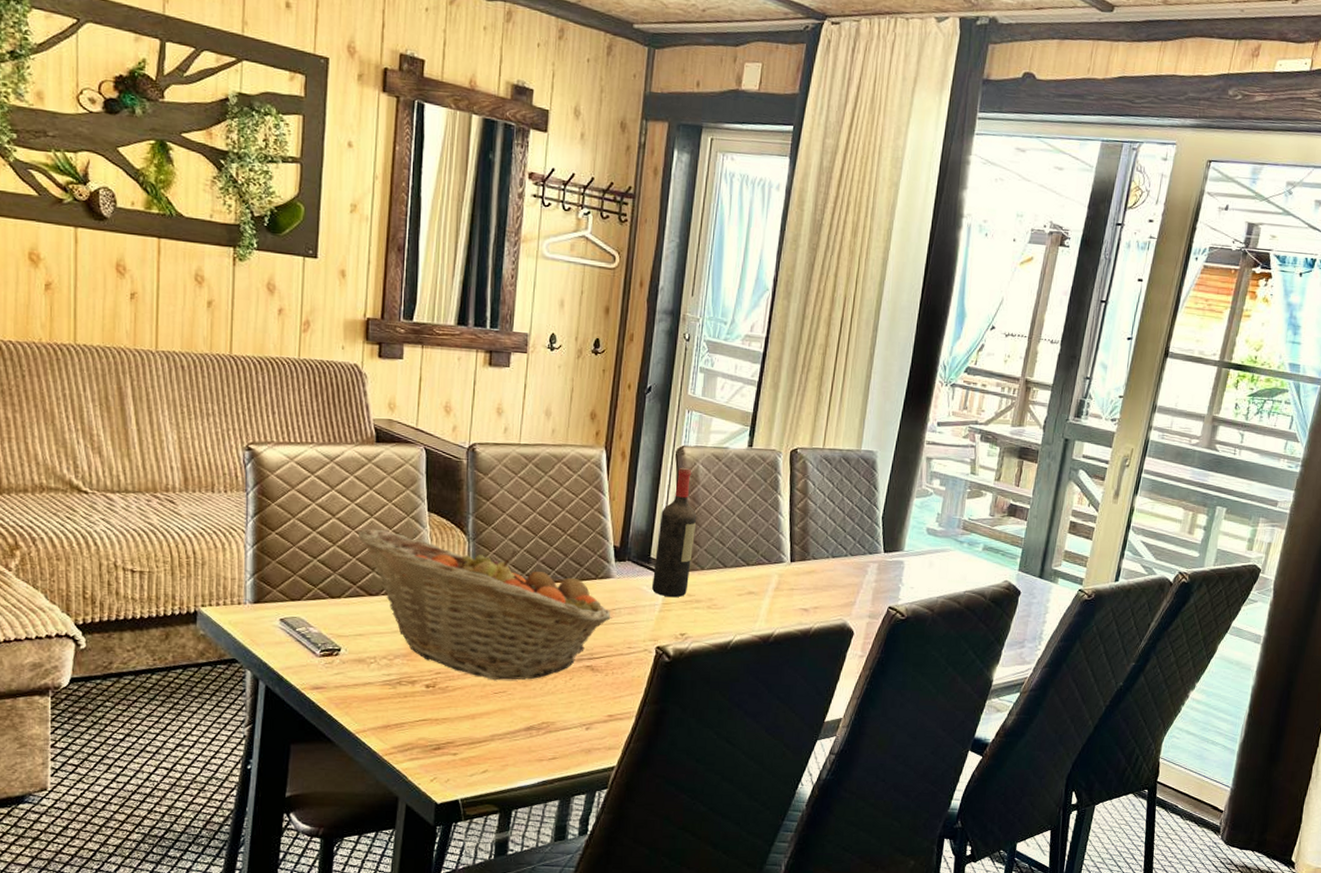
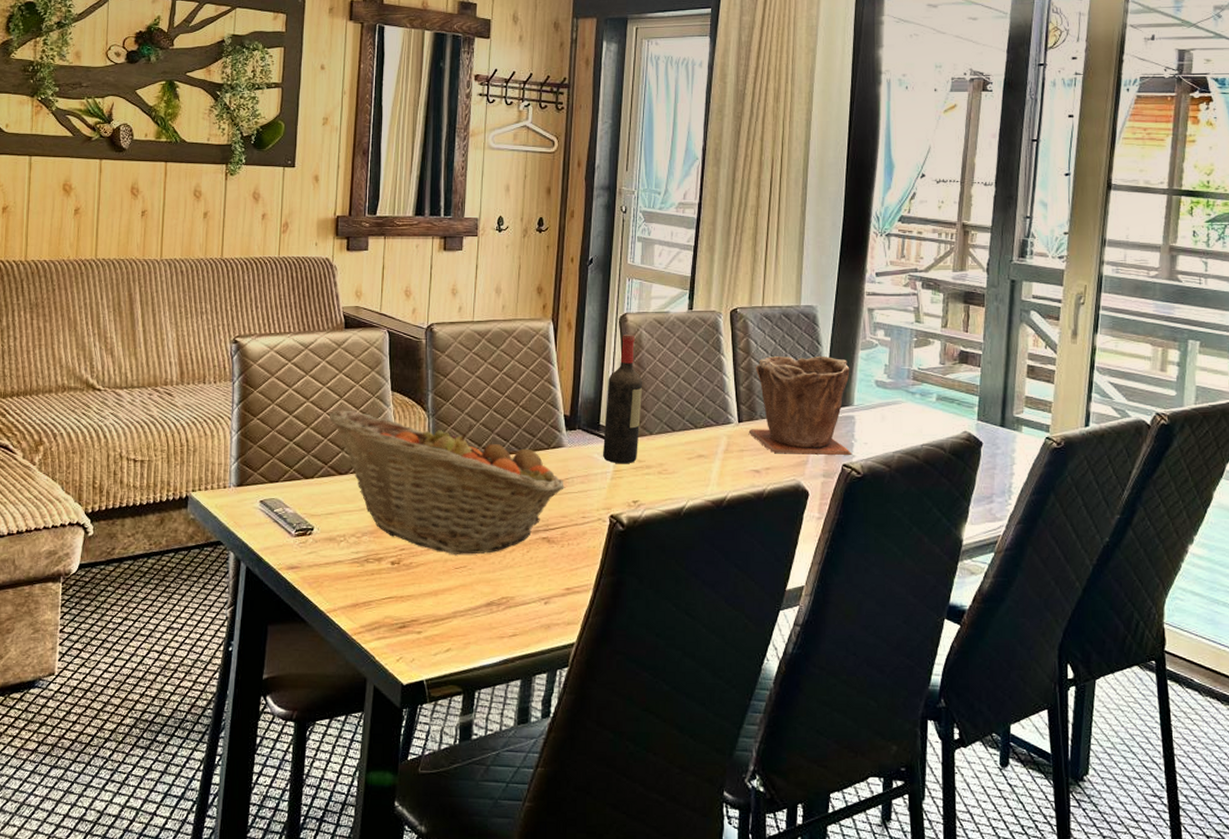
plant pot: none [799,498,904,598] -> present [748,355,851,455]

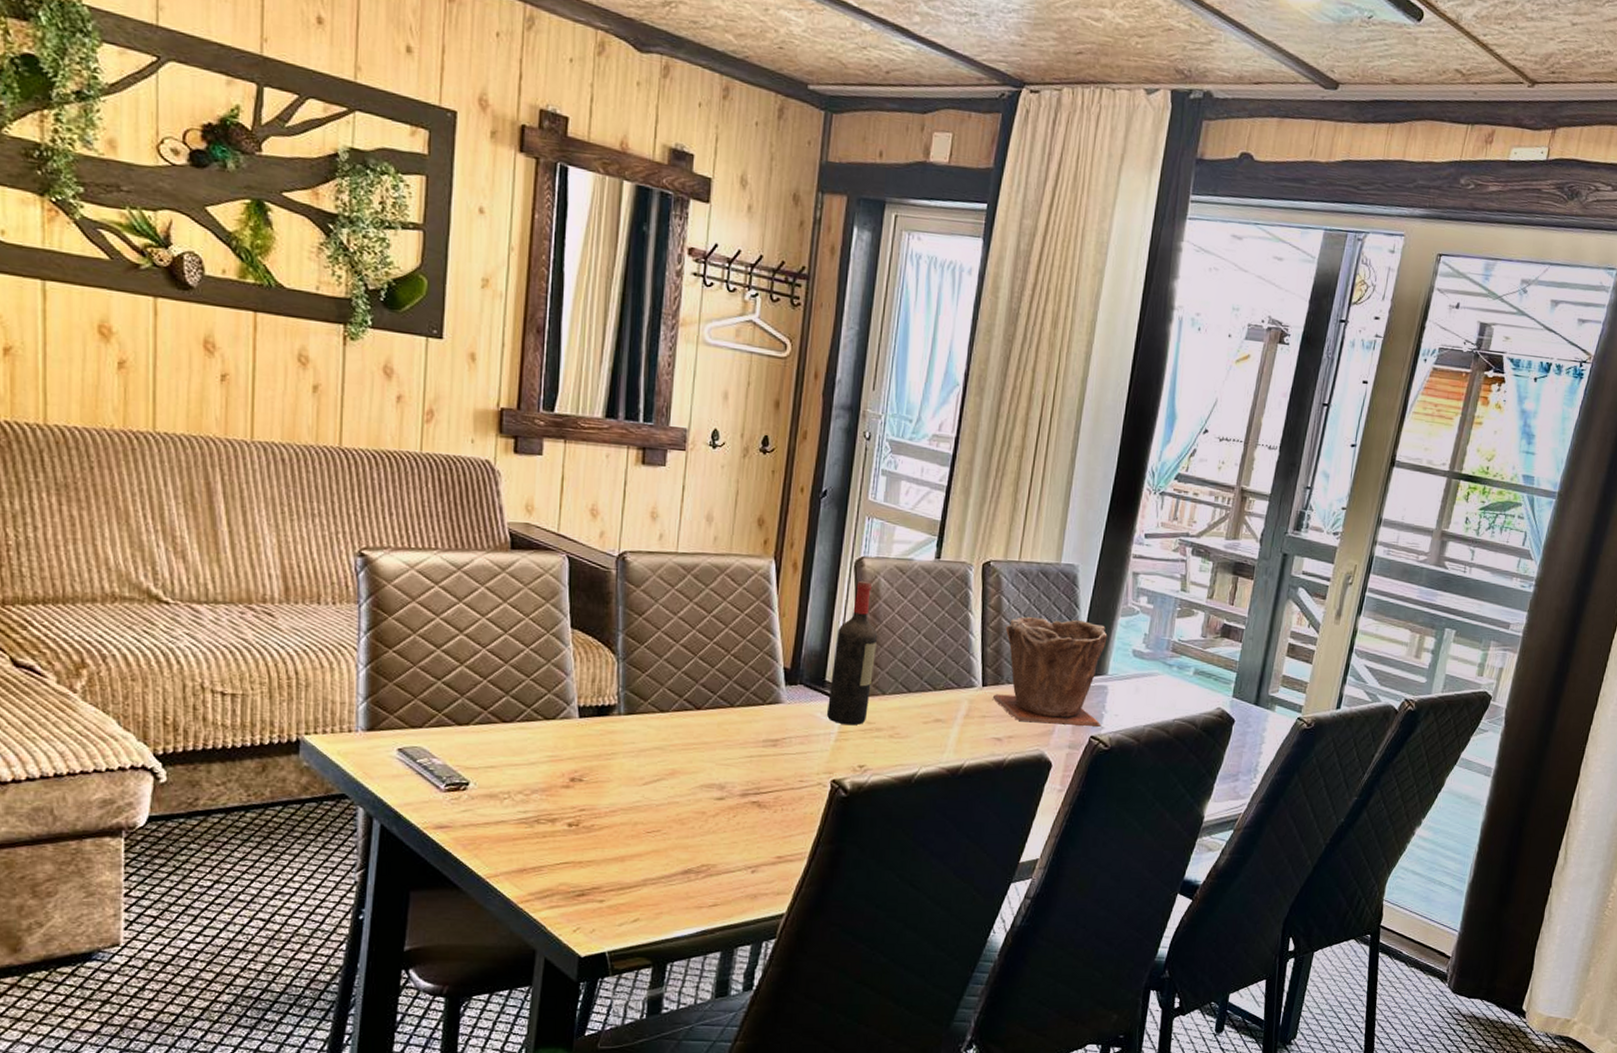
fruit basket: present [329,410,566,554] -> none [489,646,782,818]

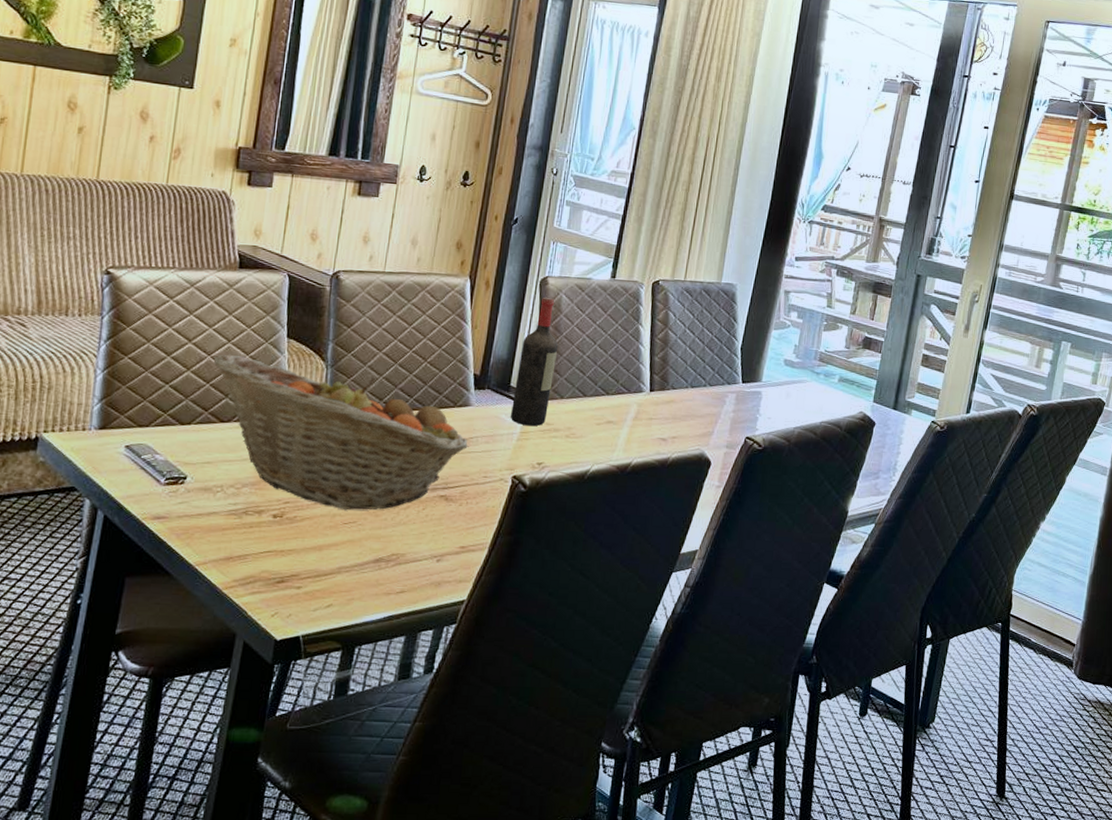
fruit basket: none [489,646,782,818] -> present [213,354,469,510]
plant pot: present [992,616,1108,727] -> none [659,329,762,428]

